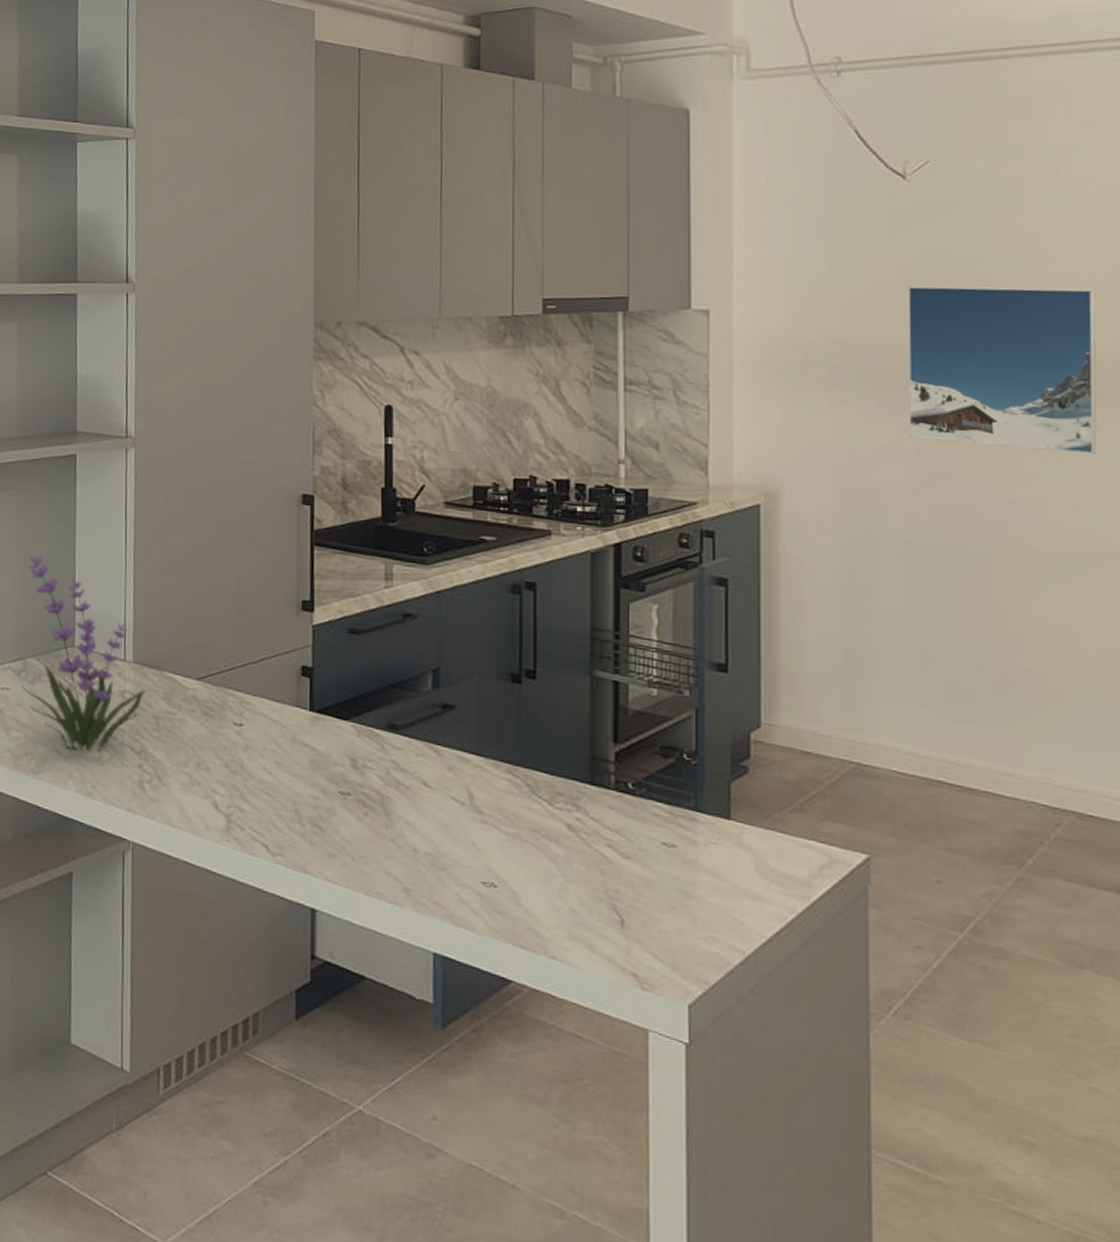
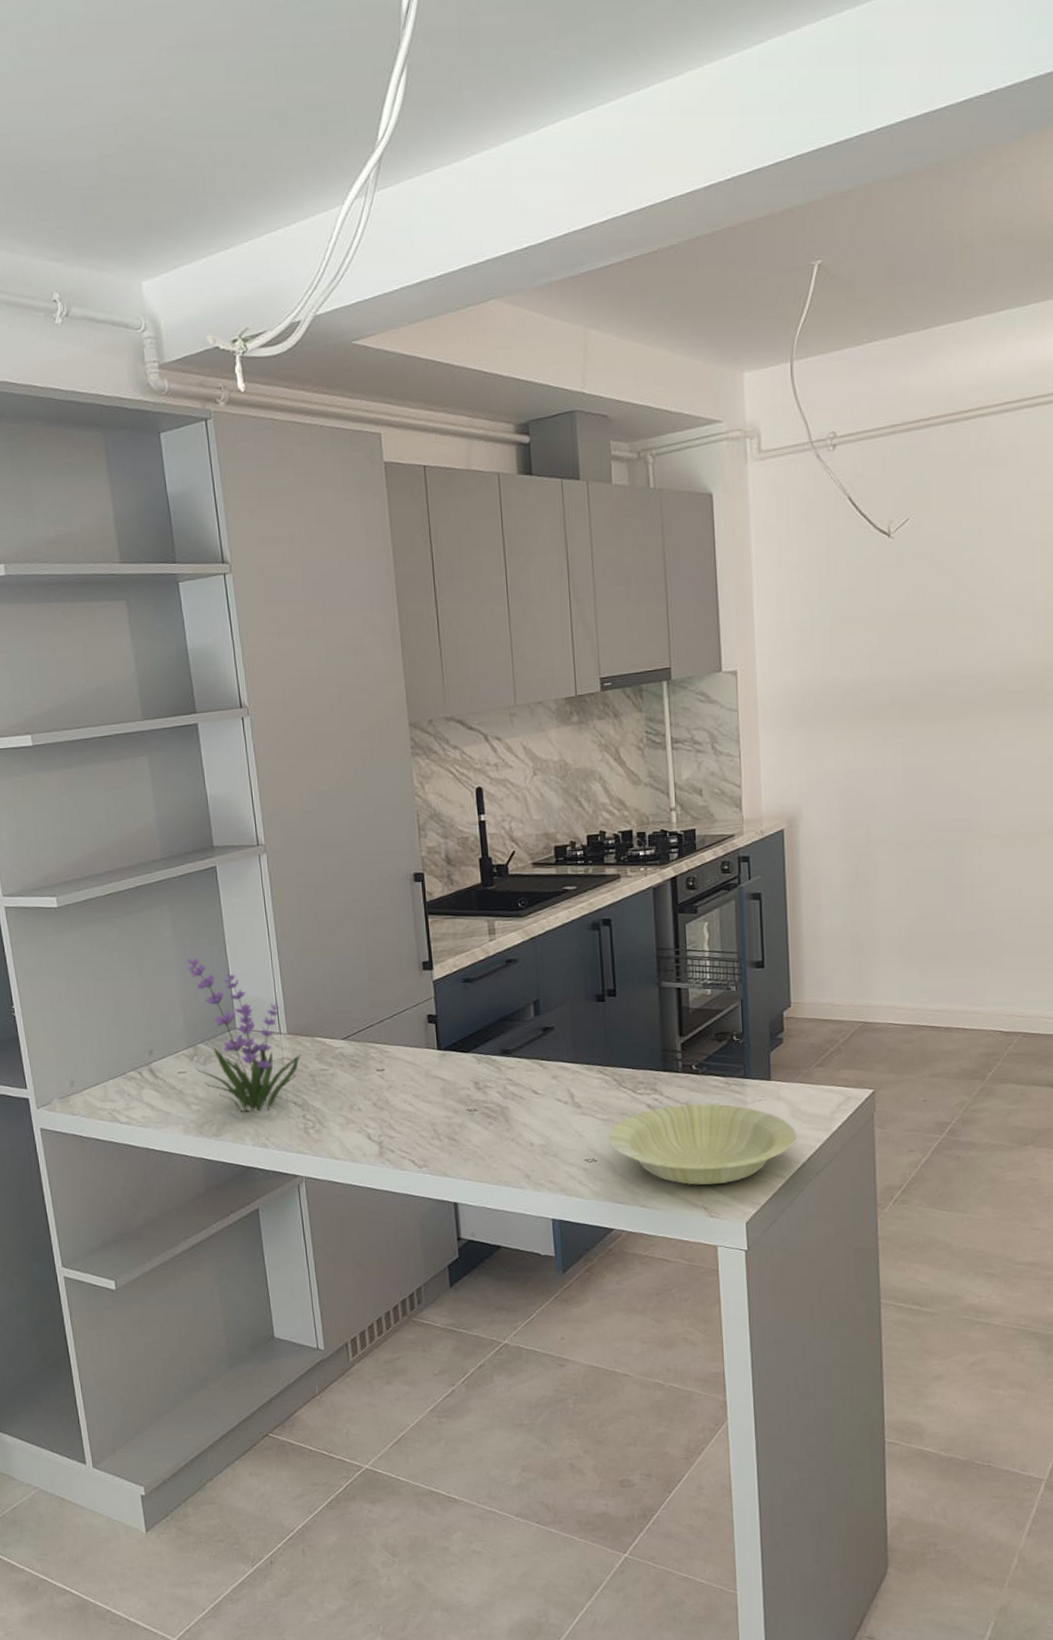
bowl: none [515,831,762,947] -> present [609,1104,797,1185]
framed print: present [907,286,1097,454] -> none [893,615,1039,759]

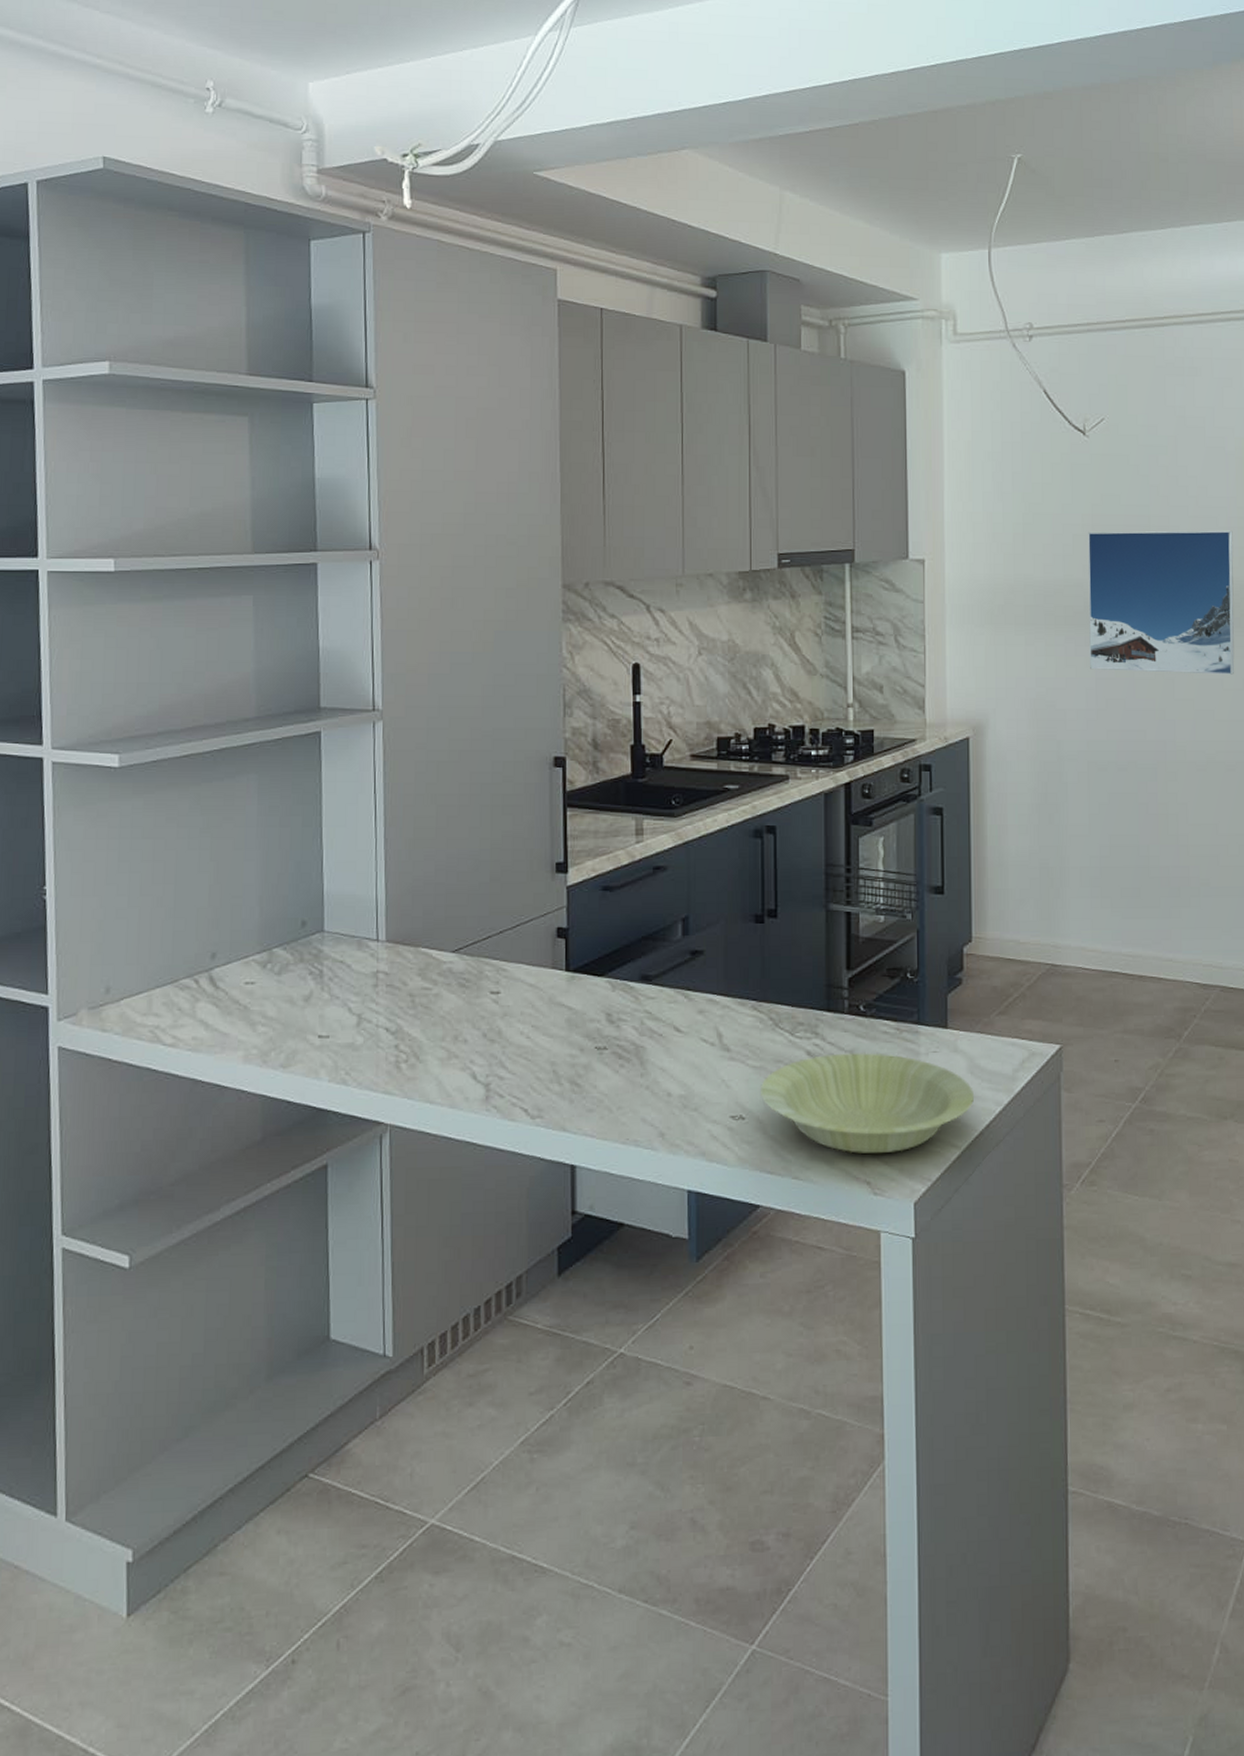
plant: present [187,958,301,1113] -> none [267,840,400,1038]
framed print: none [893,615,1039,759] -> present [1087,530,1235,675]

